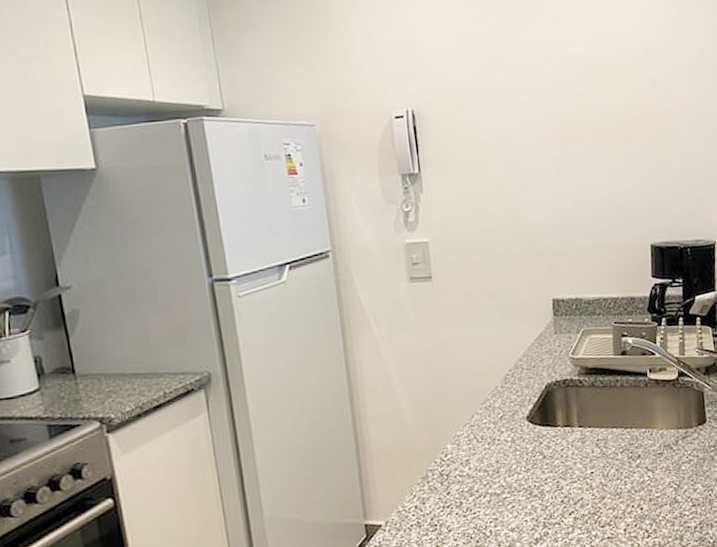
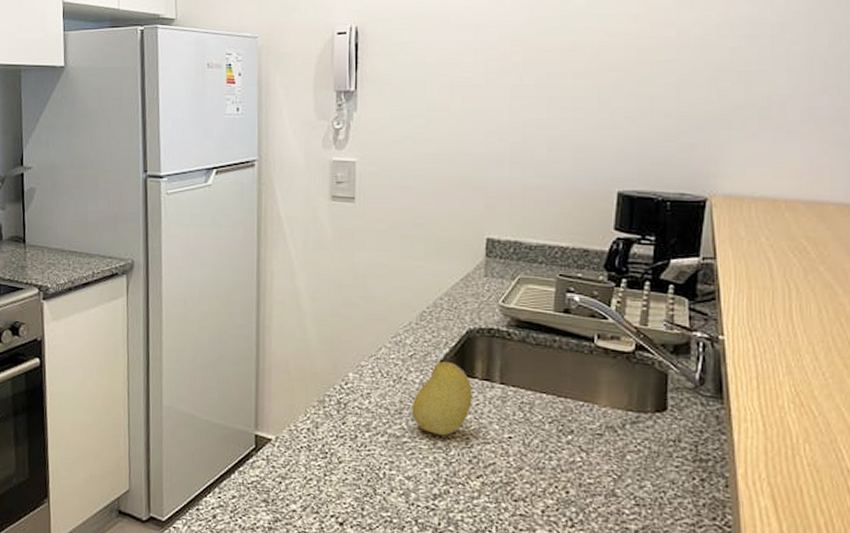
fruit: none [507,416,558,485] -> present [411,361,472,436]

